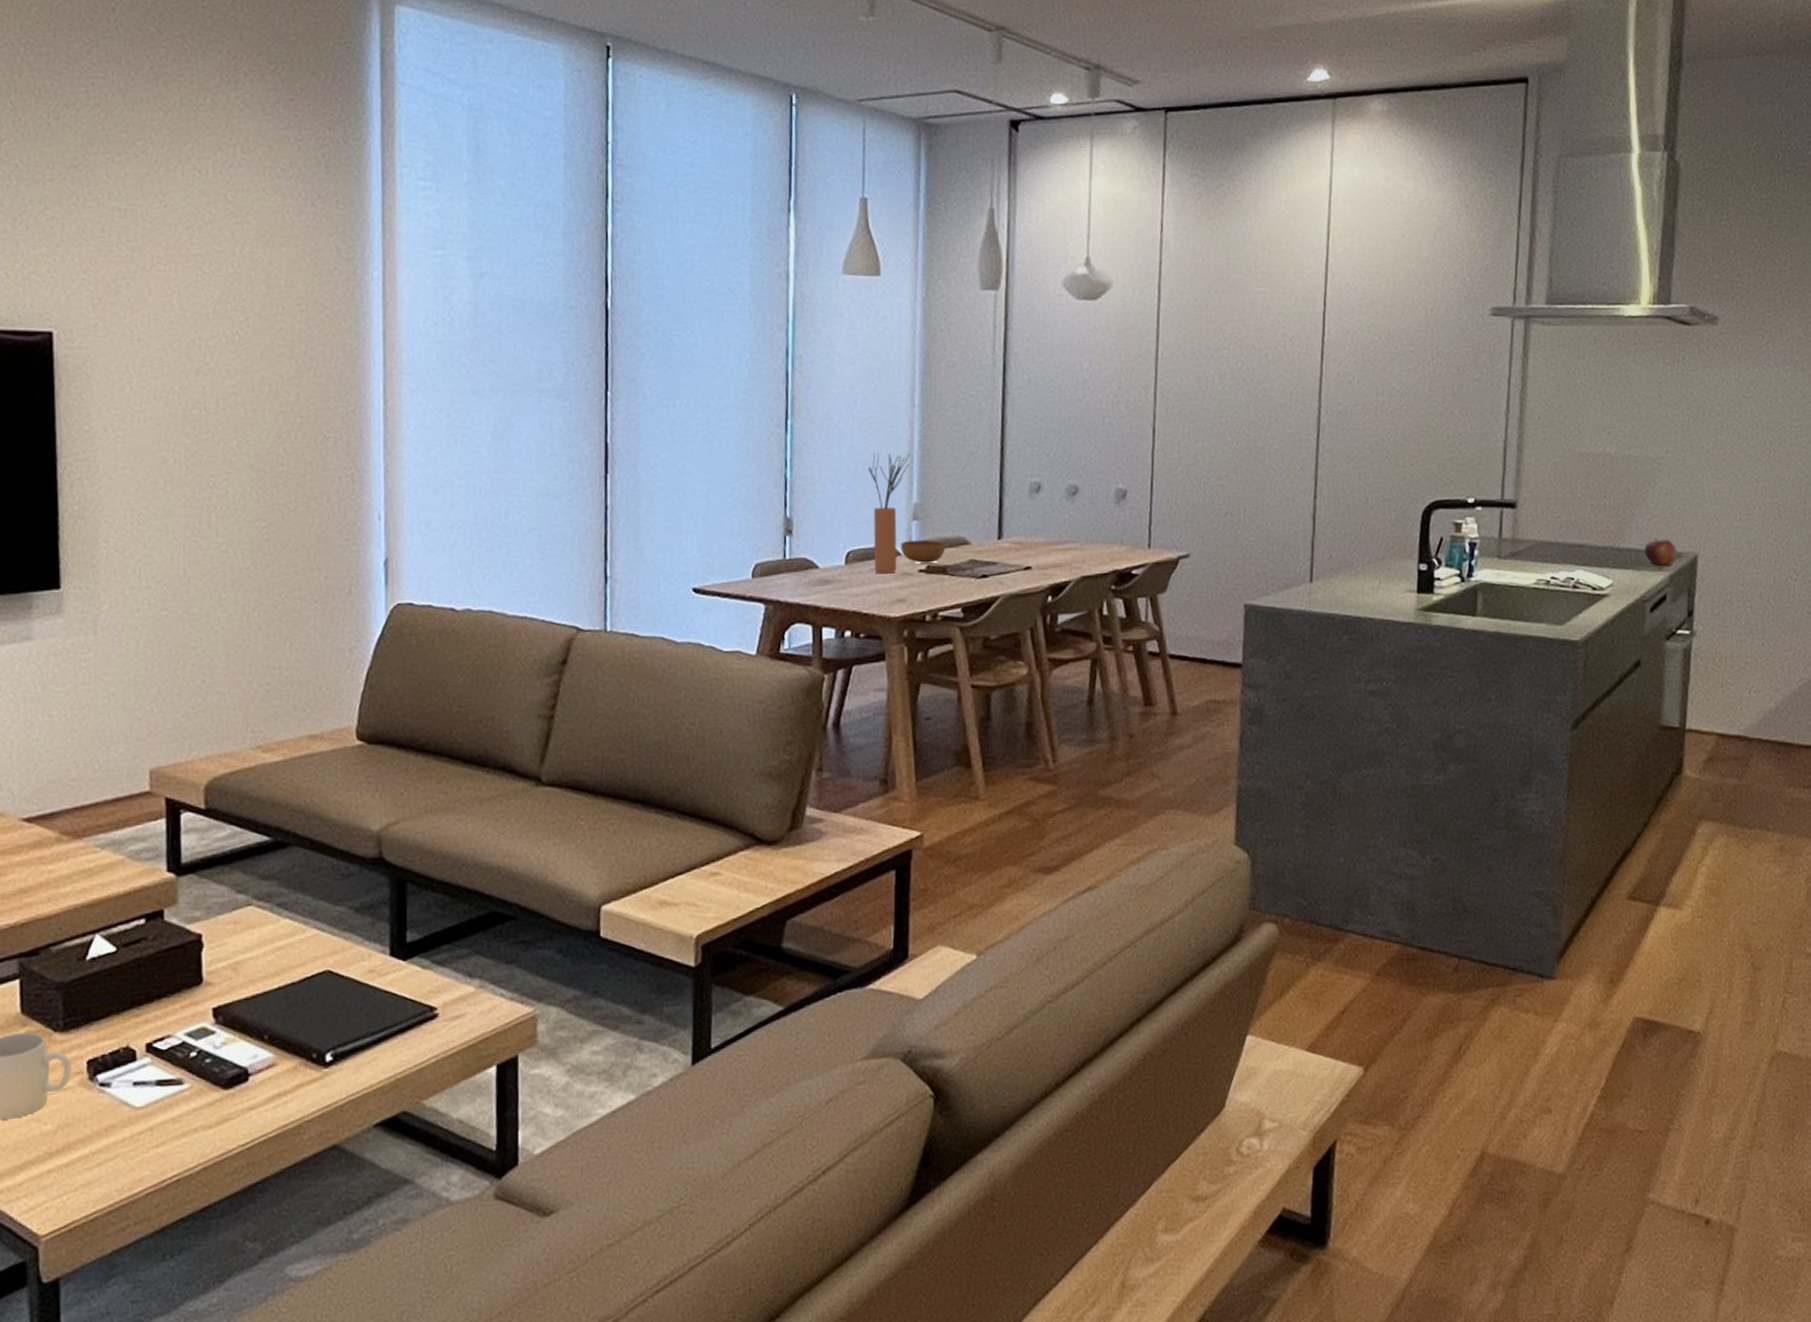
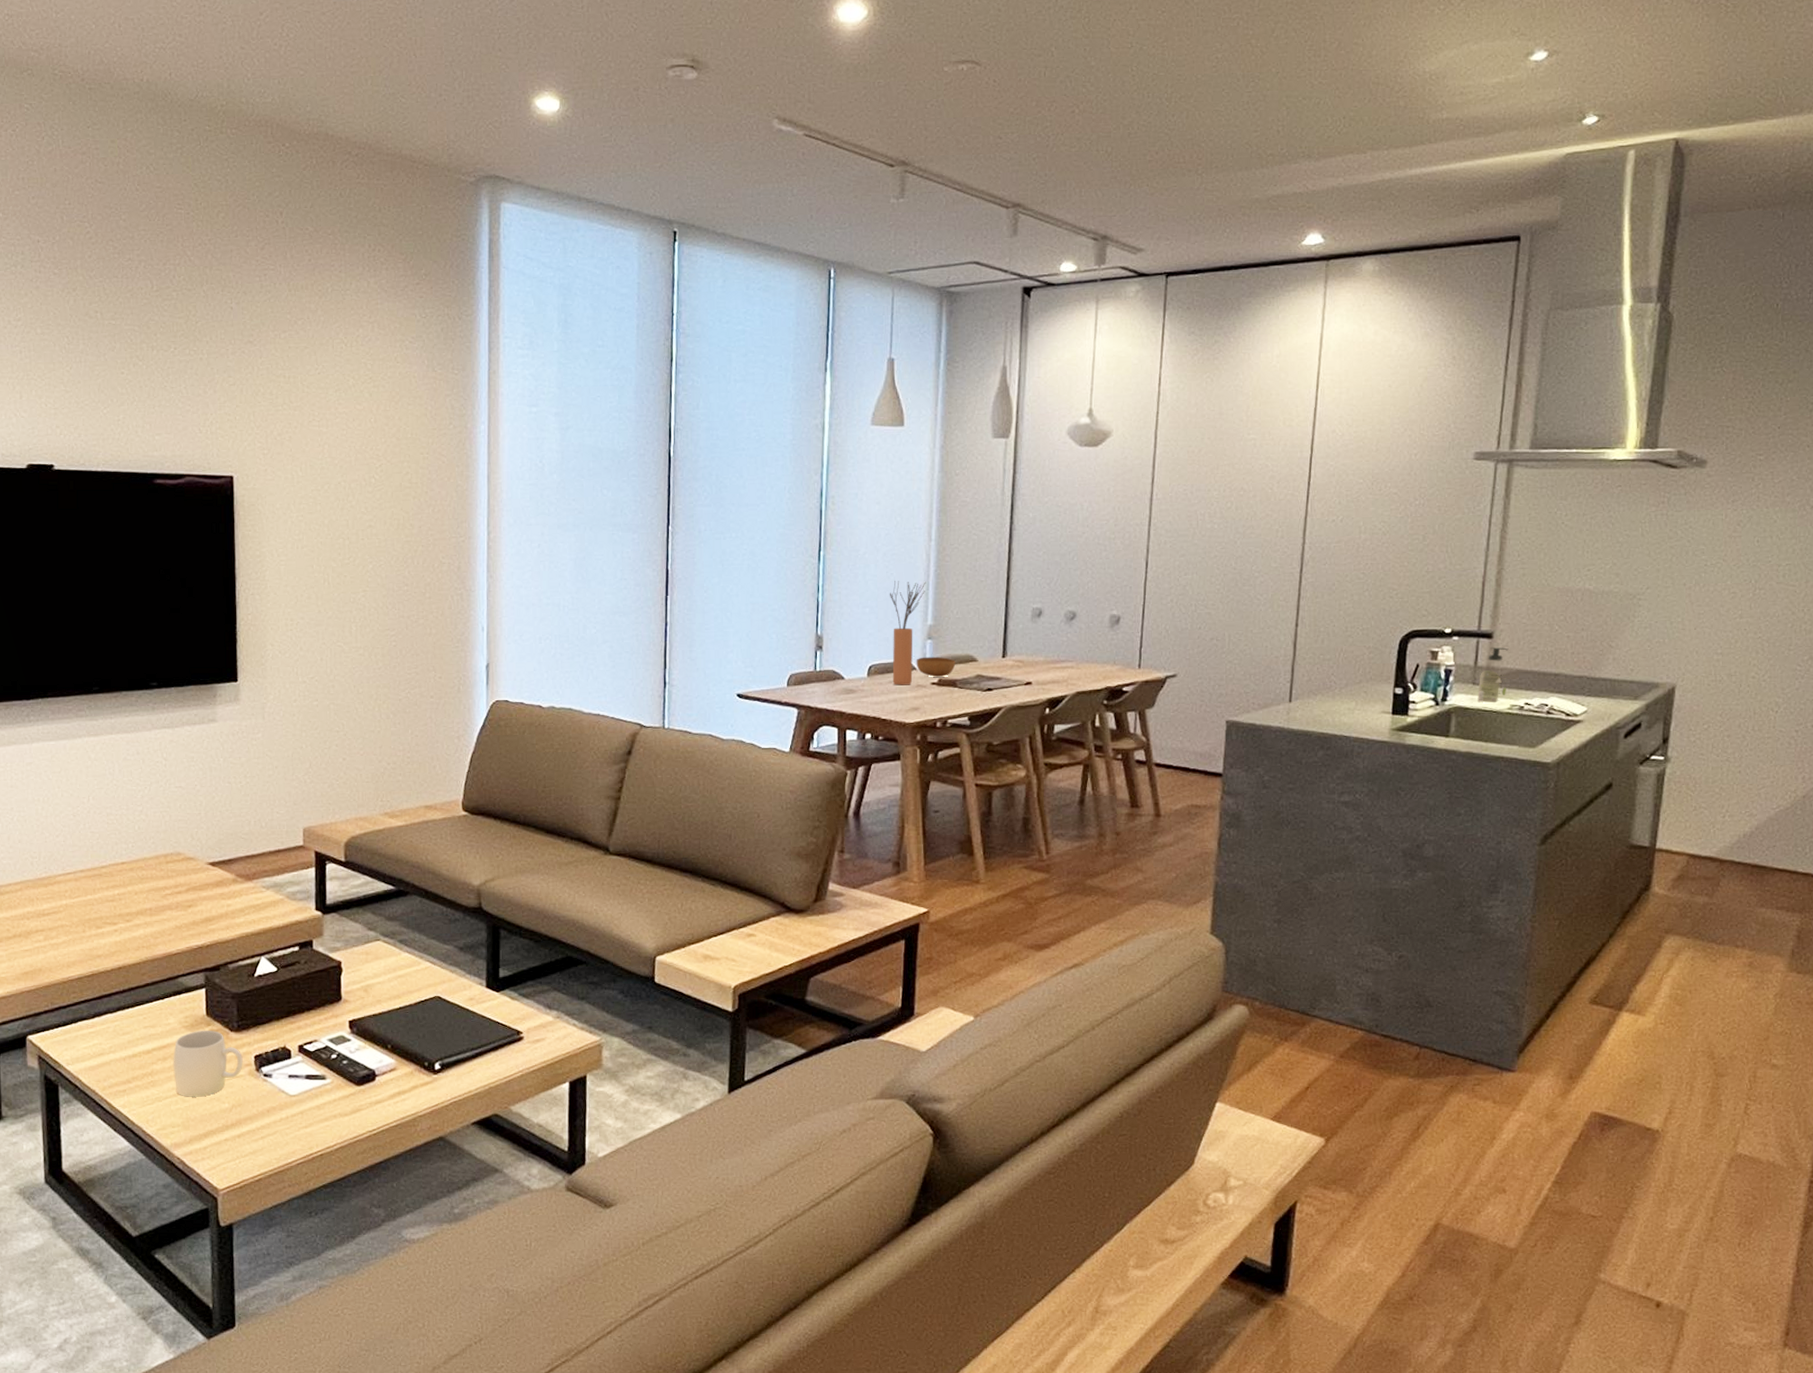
soap dispenser: none [1503,517,1533,578] -> present [1477,647,1509,703]
fruit: present [1644,538,1677,567] -> none [1620,669,1654,696]

